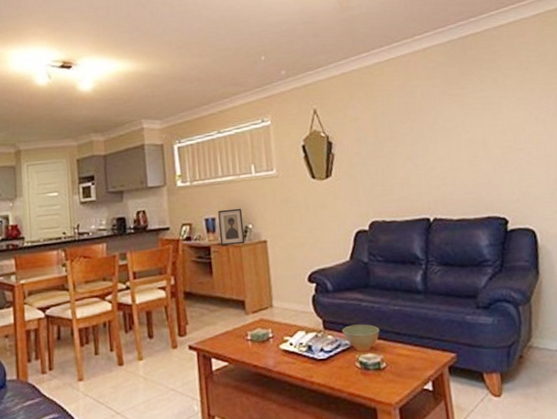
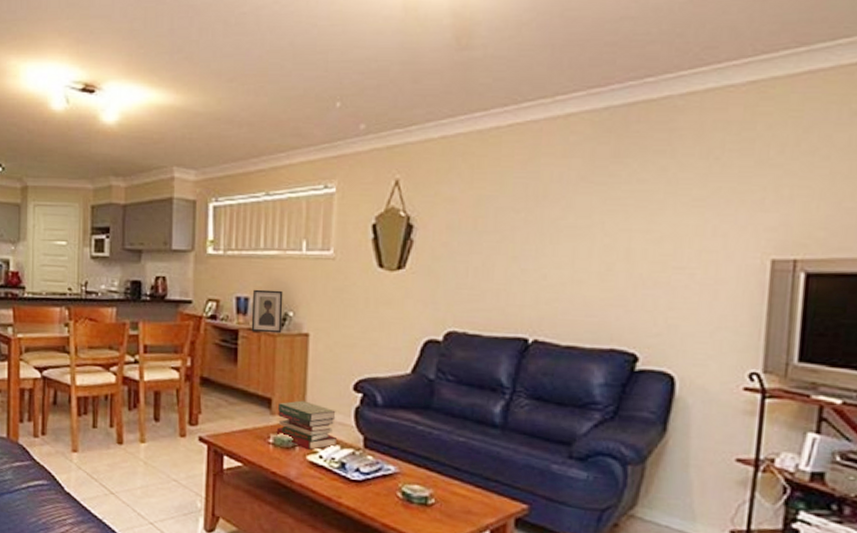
books: none [251,297,302,340] -> present [276,400,337,451]
bowl: present [342,324,380,352] -> none [386,449,435,483]

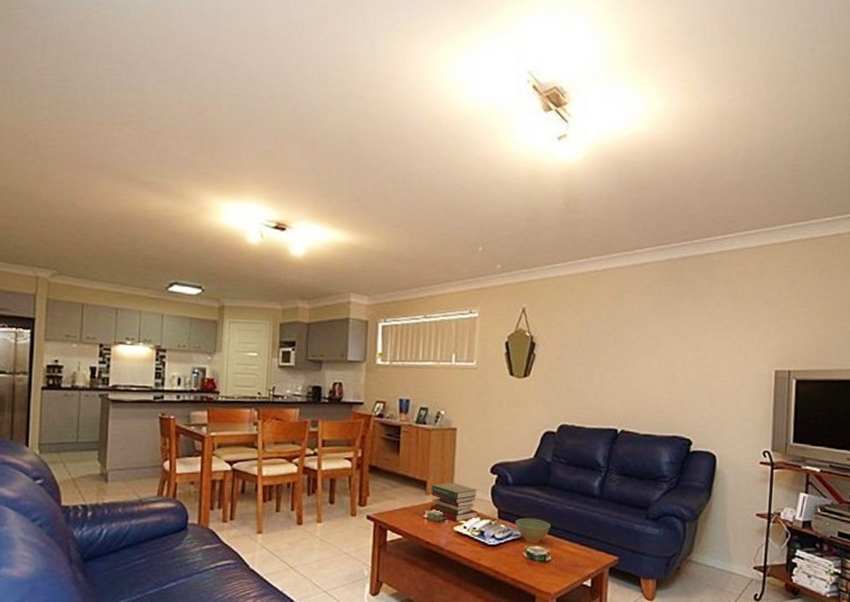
picture frame: present [251,289,283,334] -> none [411,393,437,428]
bowl: none [386,449,435,483] -> present [515,518,551,544]

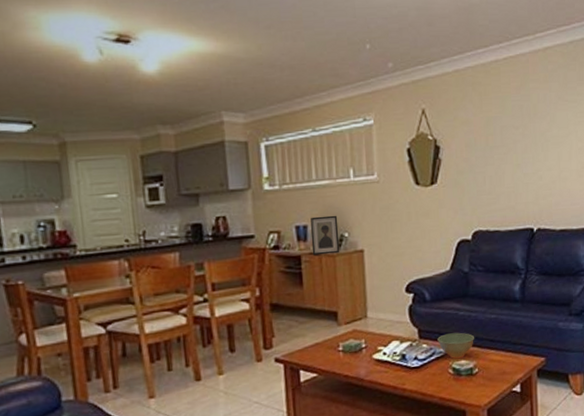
picture frame: none [411,393,437,428] -> present [310,215,340,256]
books: present [430,482,477,523] -> none [344,308,397,350]

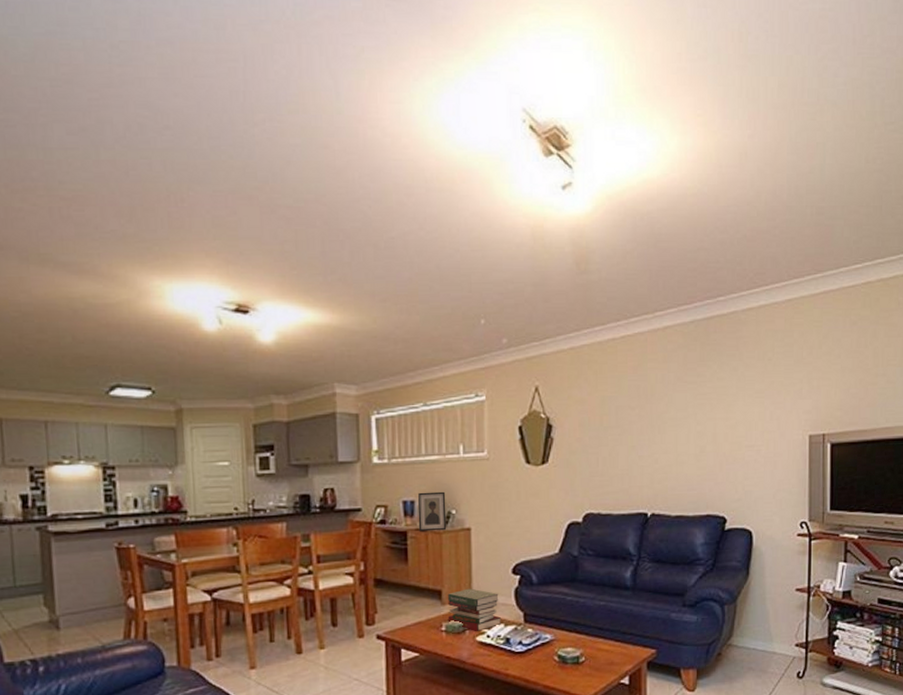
books: none [344,308,397,350] -> present [448,588,501,632]
bowl: present [437,332,475,359] -> none [543,618,583,646]

